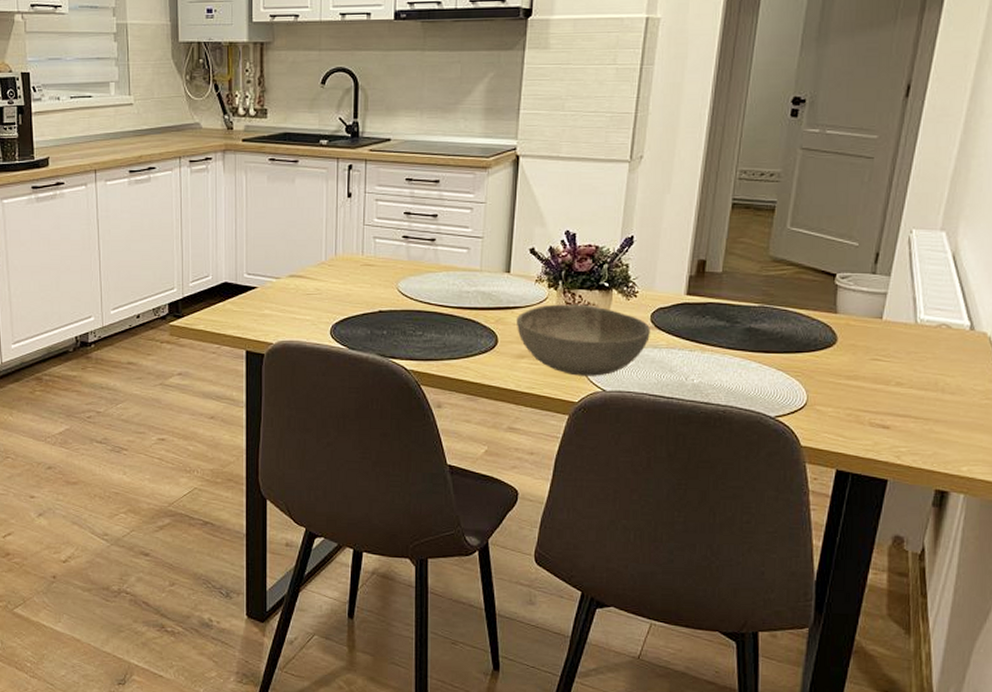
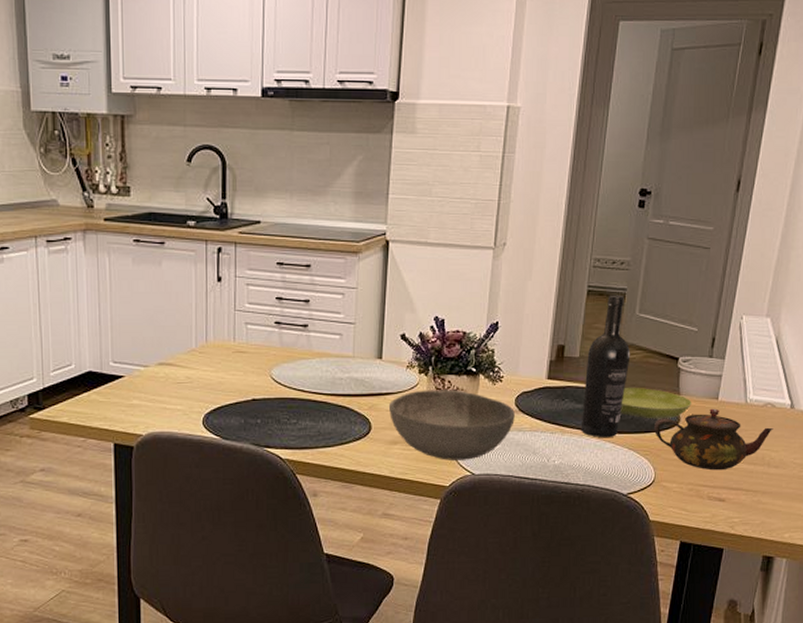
wine bottle: none [723,208,781,356] -> present [580,295,631,437]
saucer: none [768,304,851,339] -> present [620,387,692,419]
teapot: none [807,328,949,395] -> present [654,408,774,471]

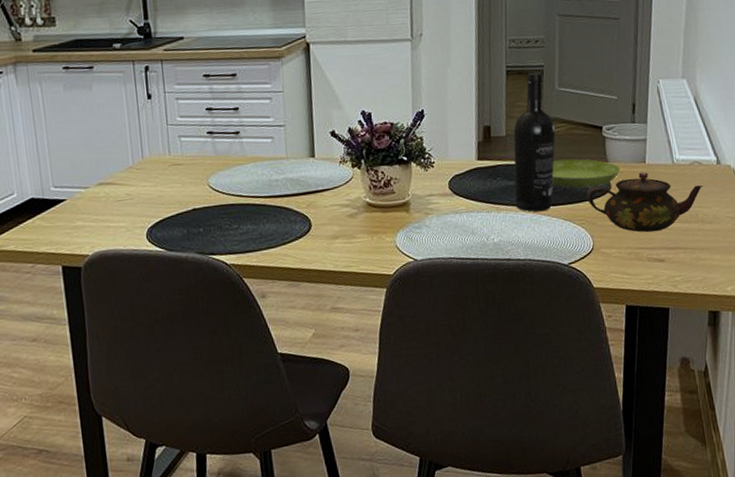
bowl: present [388,389,515,460] -> none [325,179,450,250]

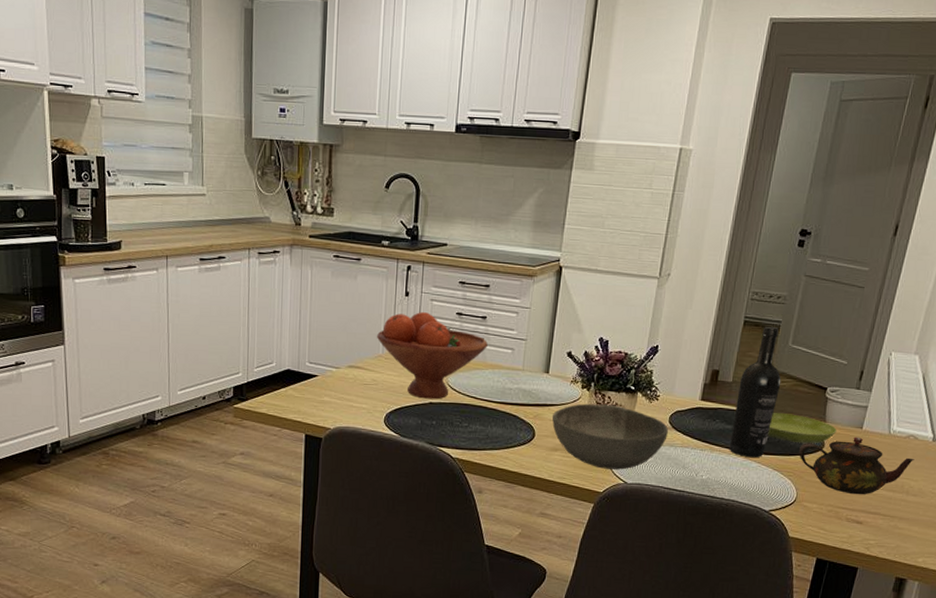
fruit bowl: none [124,113,245,206] -> present [377,312,488,400]
bowl: none [325,179,450,250] -> present [552,403,668,470]

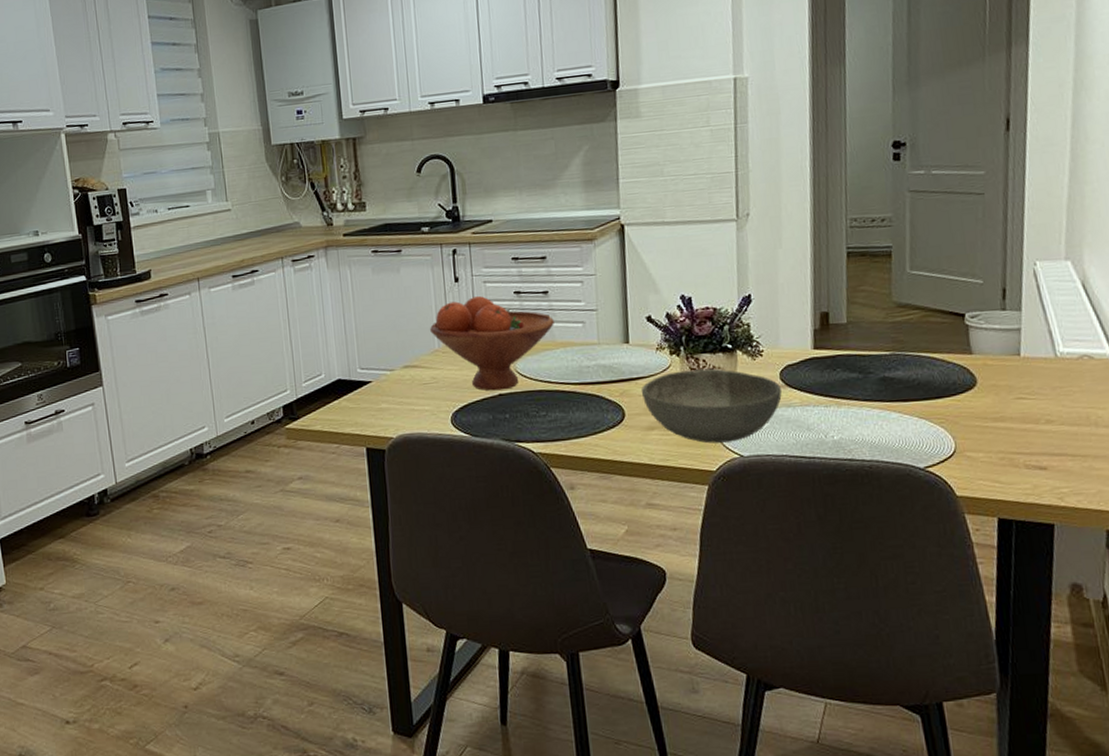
wine bottle: present [729,326,782,457] -> none [856,253,907,408]
saucer: present [768,412,837,444] -> none [902,350,989,383]
teapot: present [799,437,915,495] -> none [946,365,1096,435]

